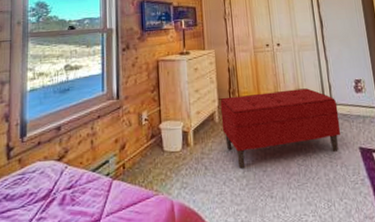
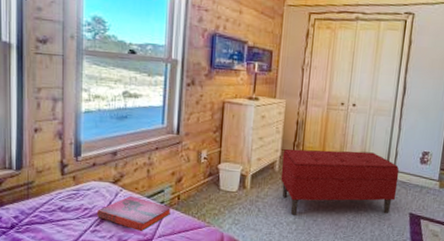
hardback book: none [42,171,118,213] -> present [96,195,172,232]

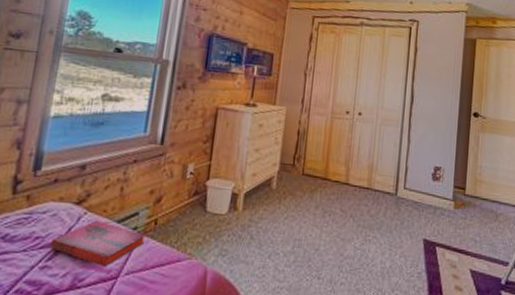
bench: present [280,148,399,215] -> none [278,162,410,243]

